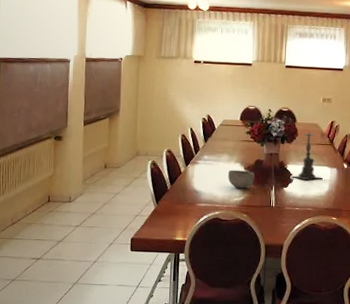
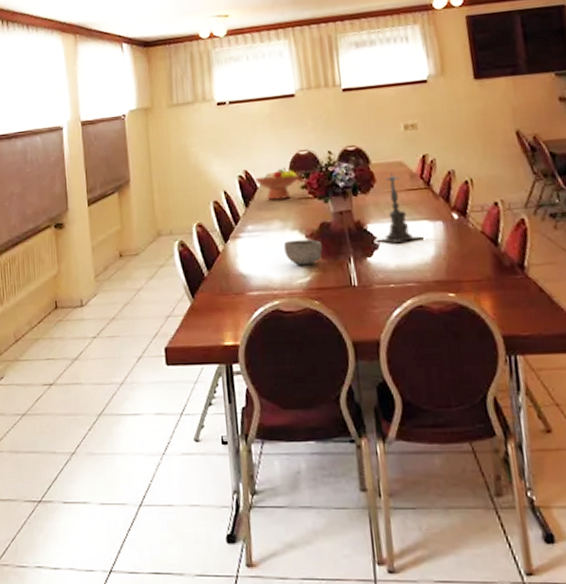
fruit bowl: none [214,116,246,140] -> present [254,167,300,200]

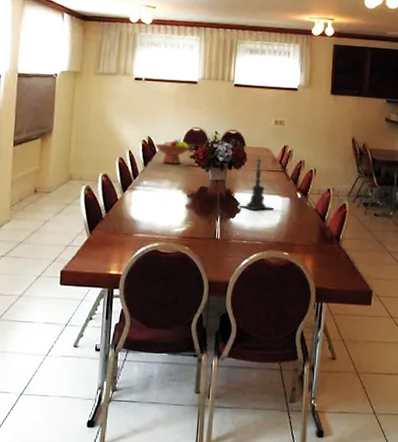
bowl: present [284,239,323,265] -> none [169,197,198,218]

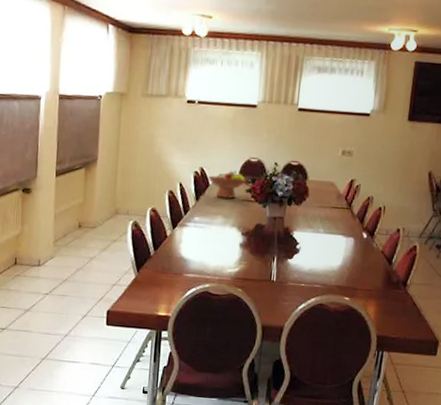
candle holder: present [237,156,274,210] -> none [296,190,336,251]

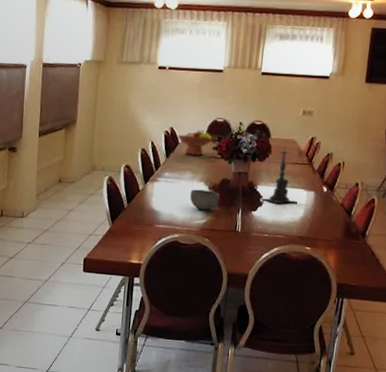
bowl: none [222,235,254,258] -> present [190,189,220,210]
candle holder: none [296,190,336,251] -> present [260,148,298,204]

